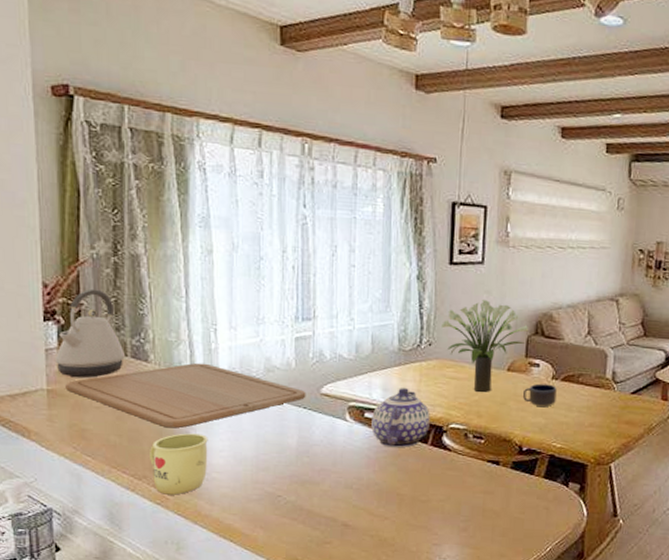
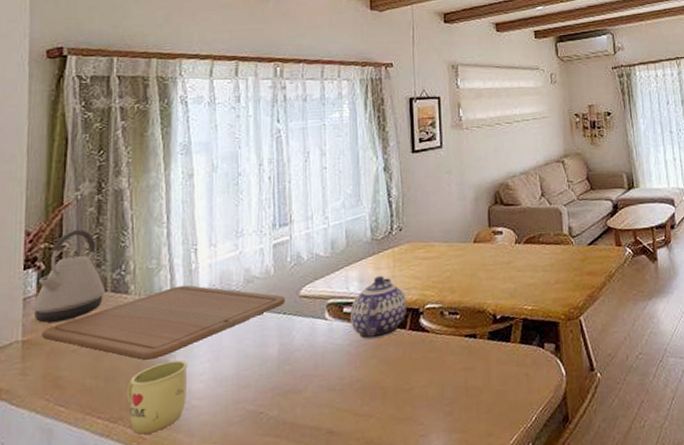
flower arrangement: present [441,300,528,393] -> none [409,180,488,269]
mug: present [523,383,557,408] -> none [491,249,522,273]

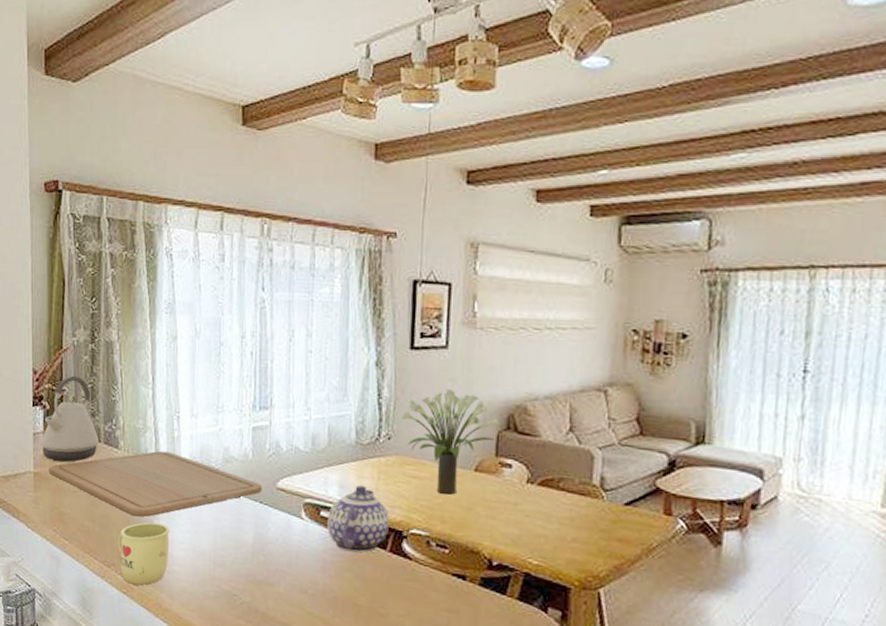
flower arrangement: none [409,180,488,269] -> present [401,389,499,496]

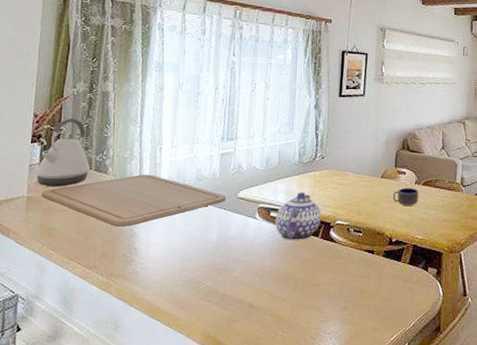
mug: present [118,522,170,586] -> none [100,230,148,282]
flower arrangement: present [401,389,499,496] -> none [332,123,397,196]
mug: none [493,487,533,516] -> present [393,187,419,207]

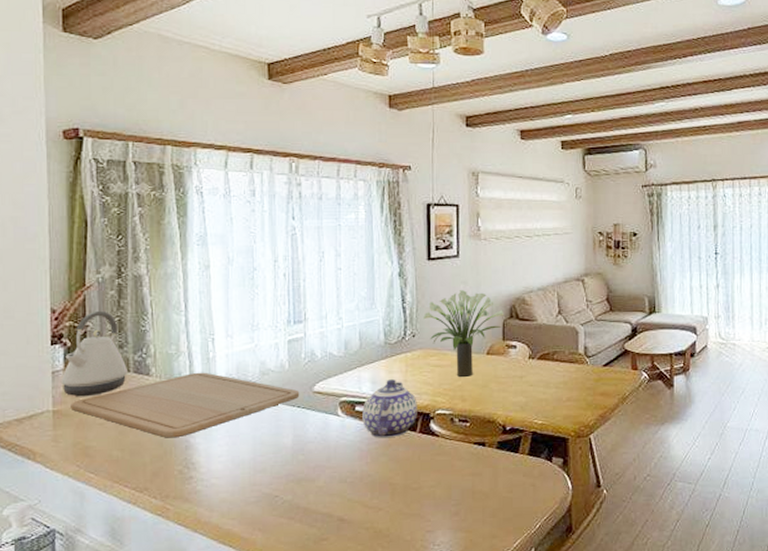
flower arrangement: none [332,123,397,196] -> present [423,290,503,378]
mug: present [393,187,419,207] -> none [503,364,534,387]

